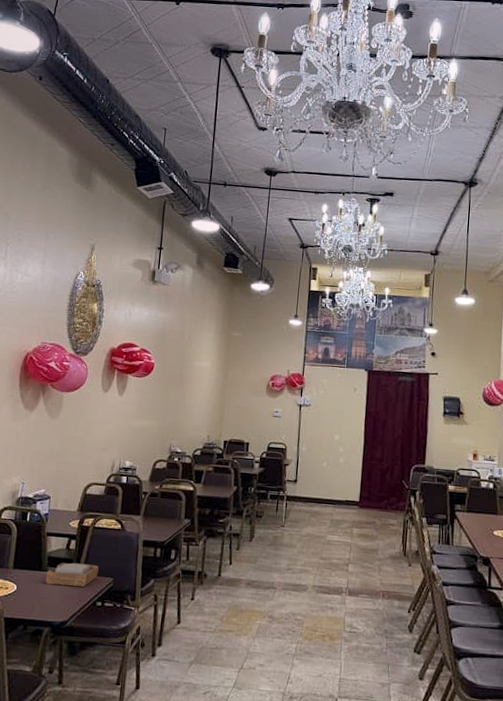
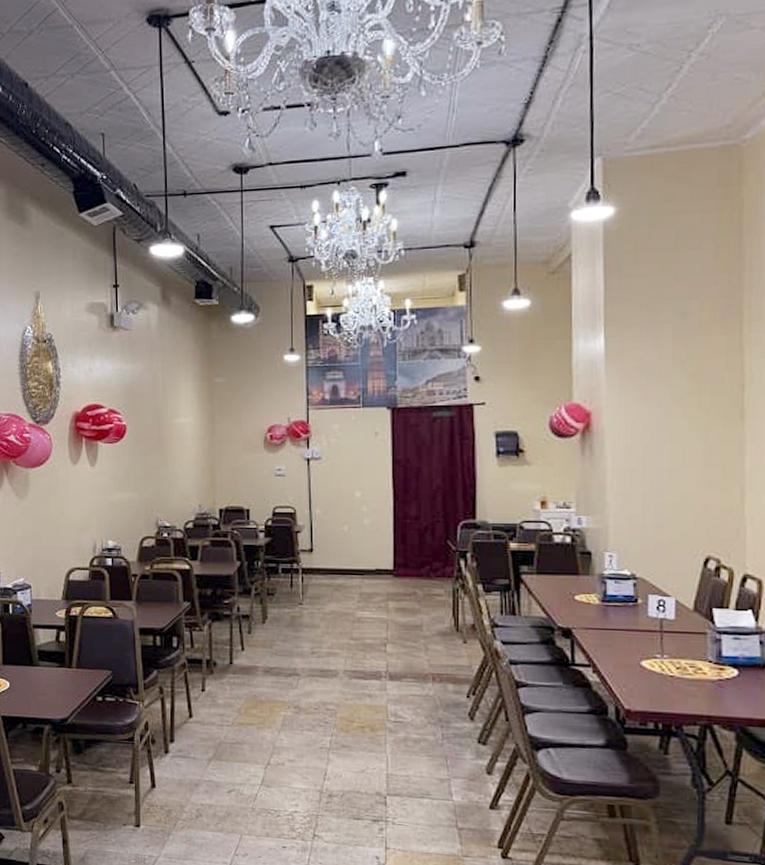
napkin holder: present [45,562,99,588] -> none [38,656,94,682]

